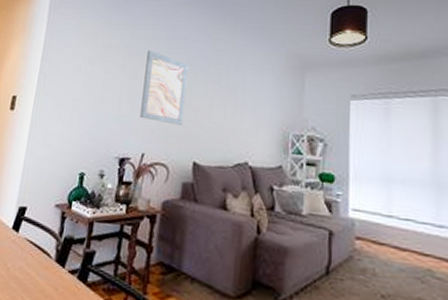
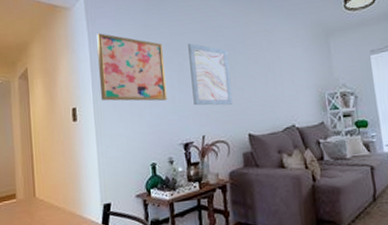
wall art: none [43,23,121,107] -> present [96,33,168,101]

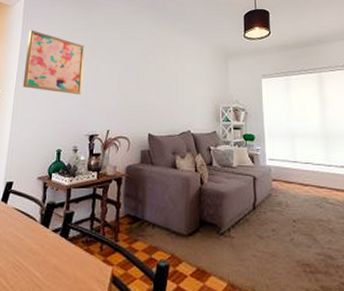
wall art: present [188,43,233,106] -> none [104,48,140,106]

